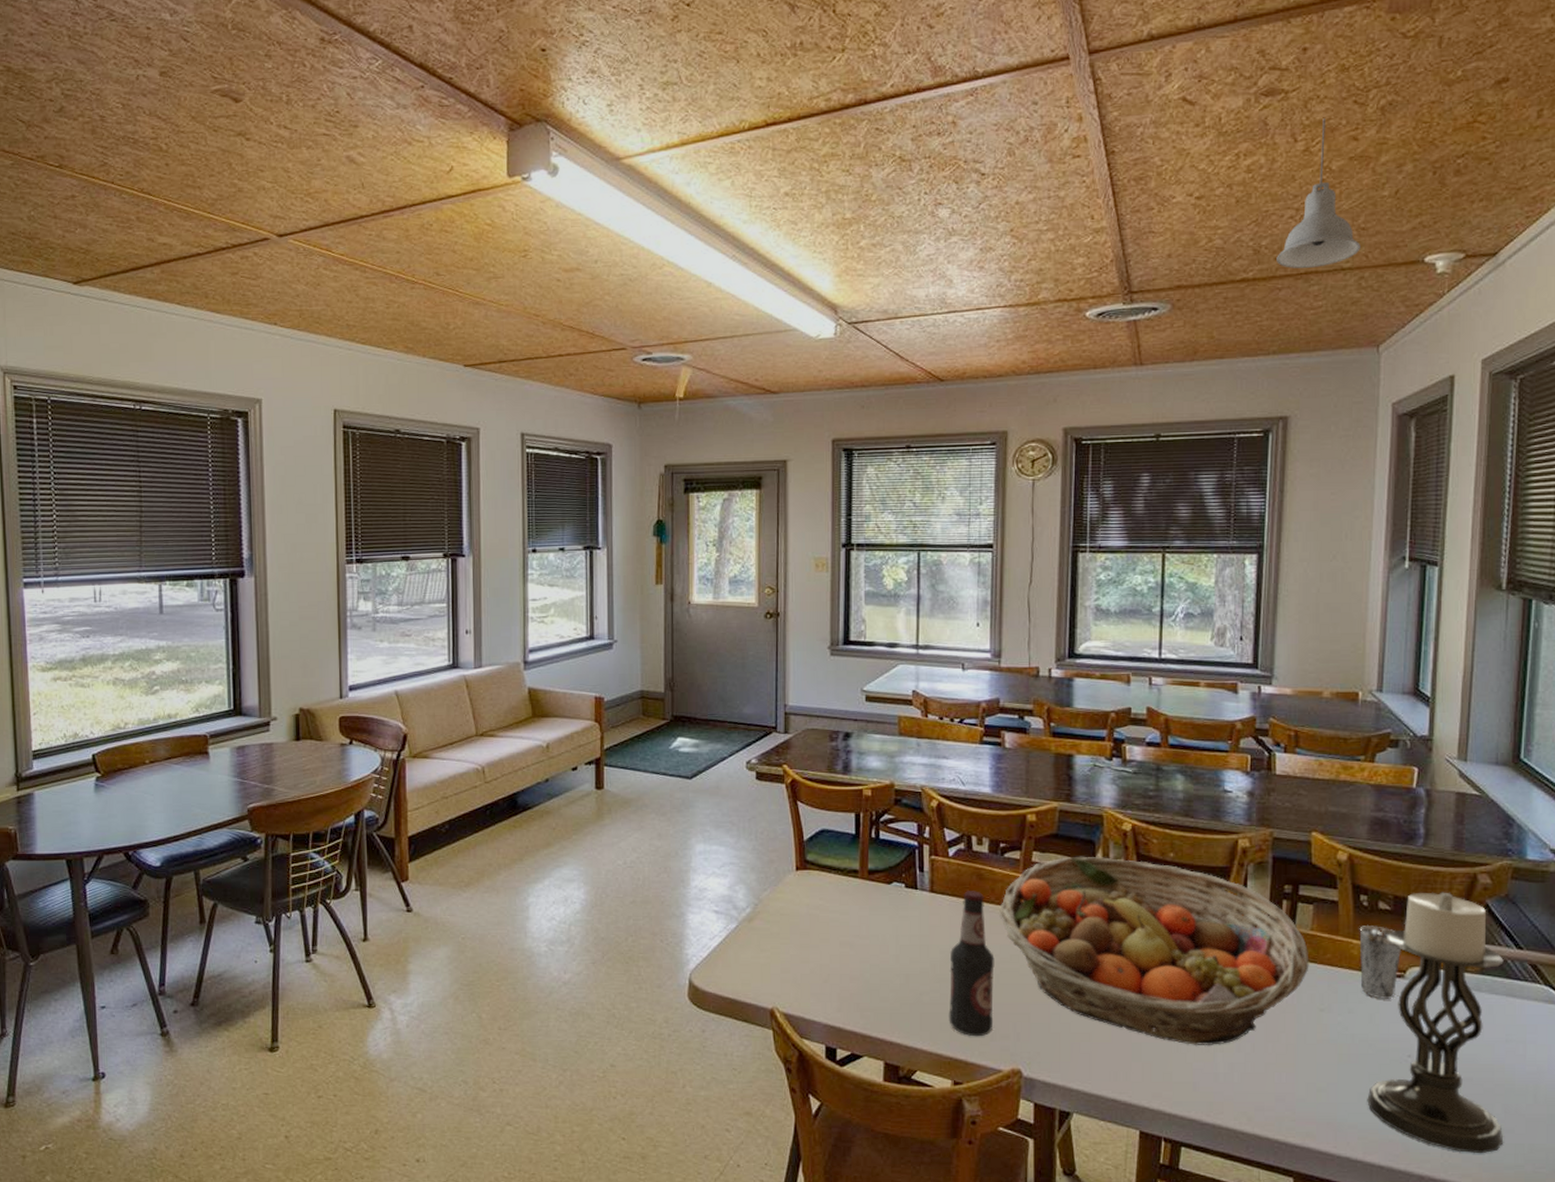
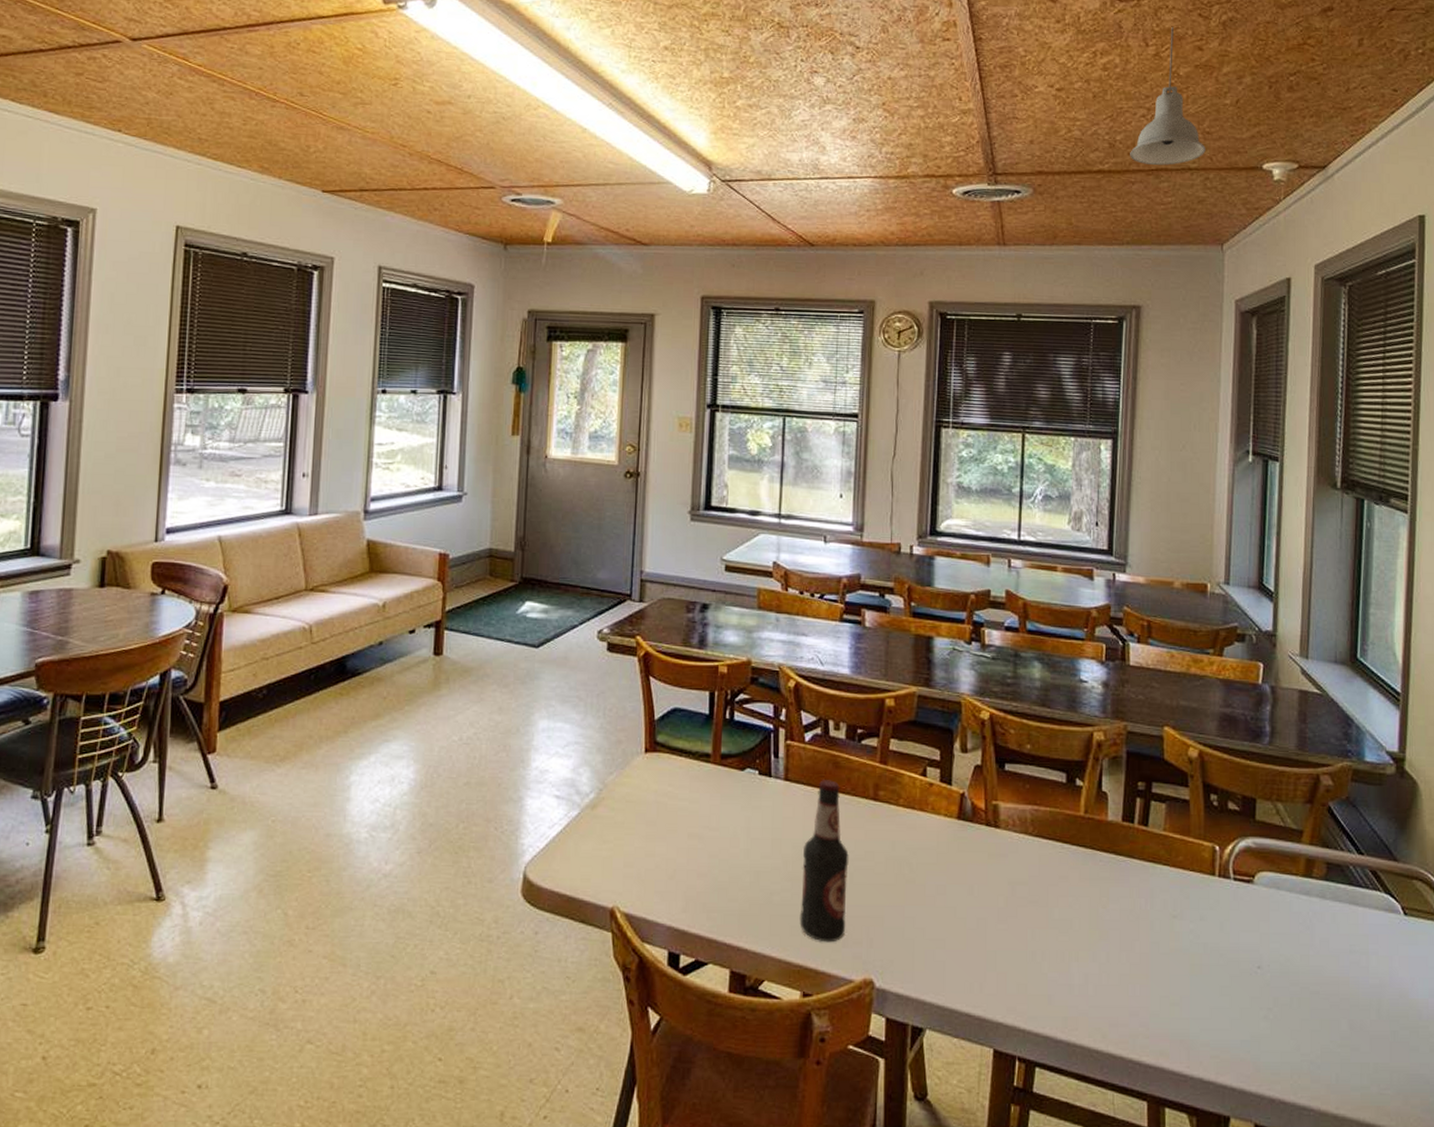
fruit basket: present [998,856,1309,1046] -> none [854,745,1162,955]
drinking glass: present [1359,924,1401,999] -> none [1210,825,1250,905]
candle holder: present [1367,892,1504,1154] -> none [1219,793,1350,1074]

